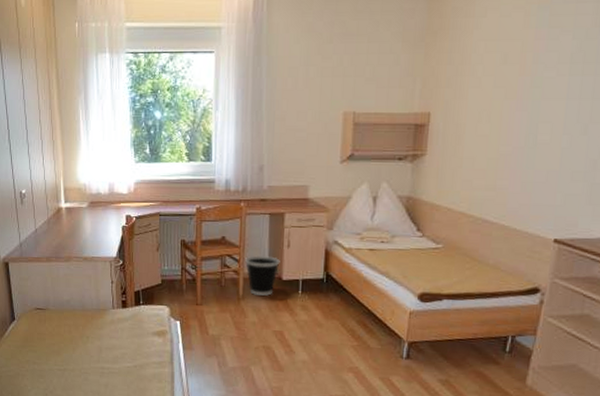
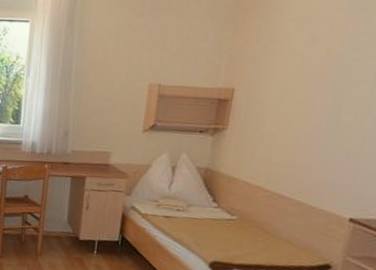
wastebasket: present [245,255,280,296] -> none [45,215,79,254]

